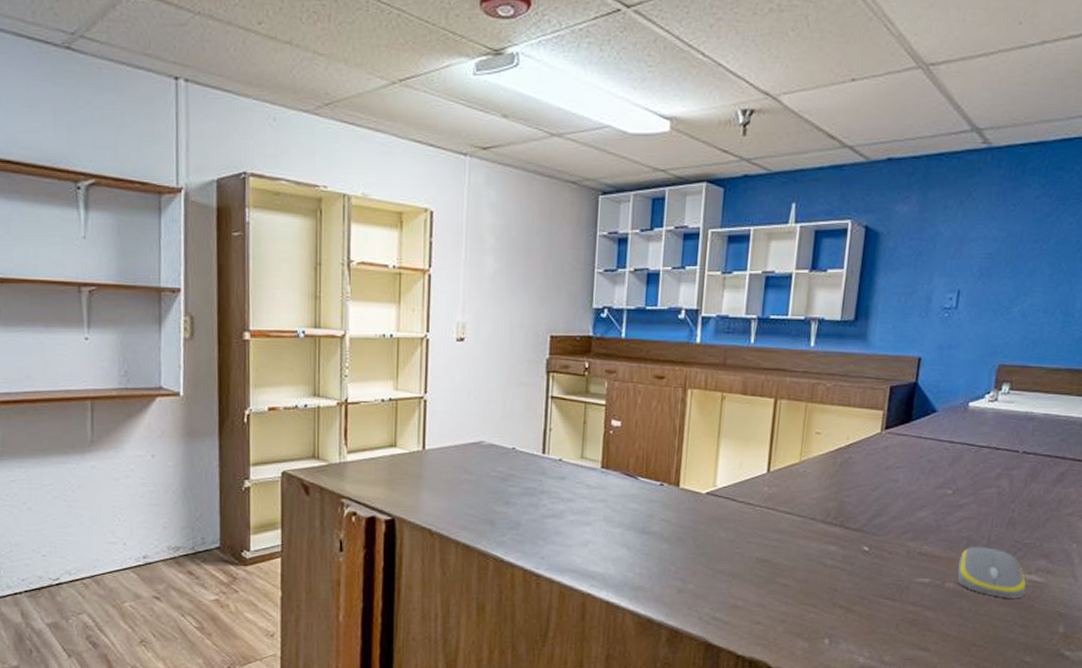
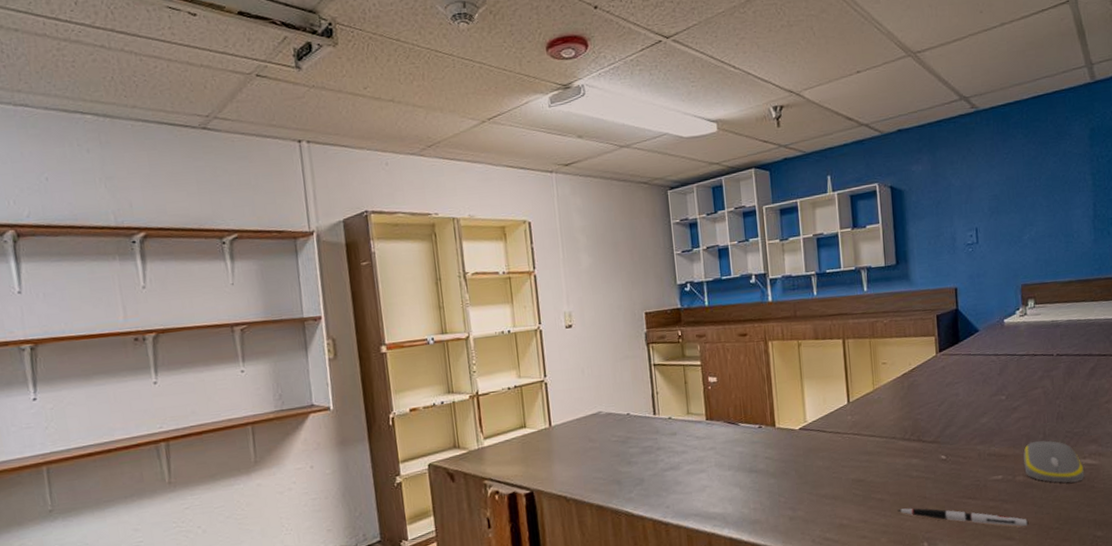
pen: none [802,599,950,639] -> present [898,508,1029,527]

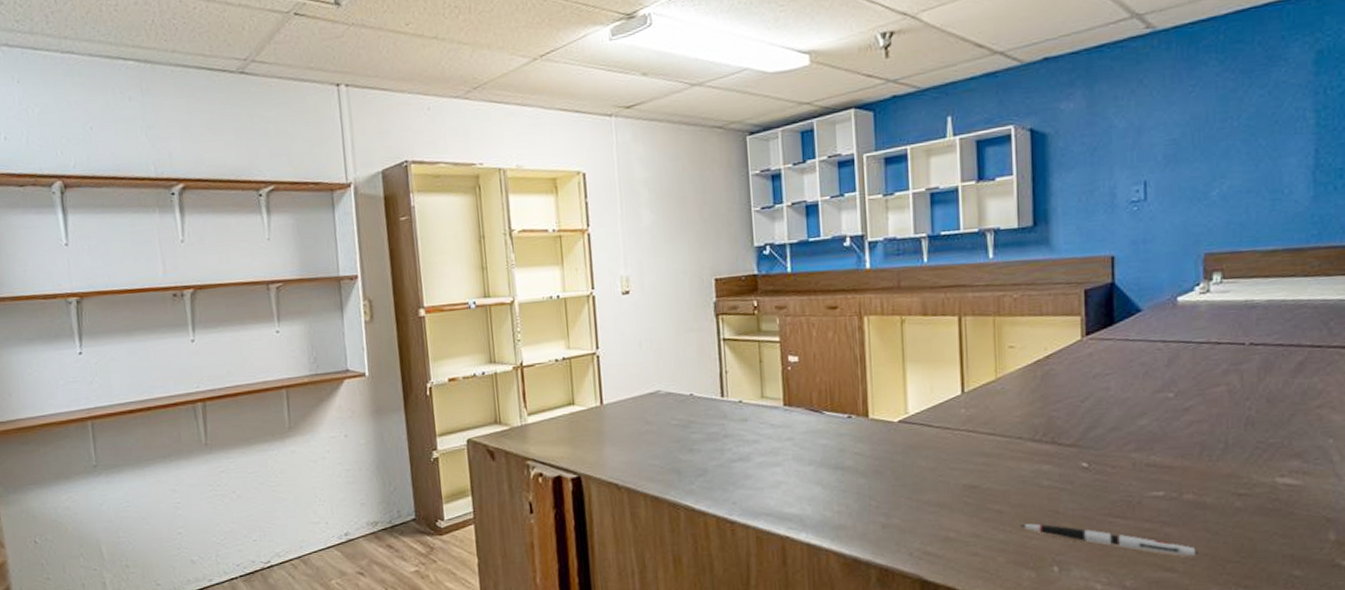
computer mouse: present [1023,440,1084,483] -> none [1195,451,1280,507]

